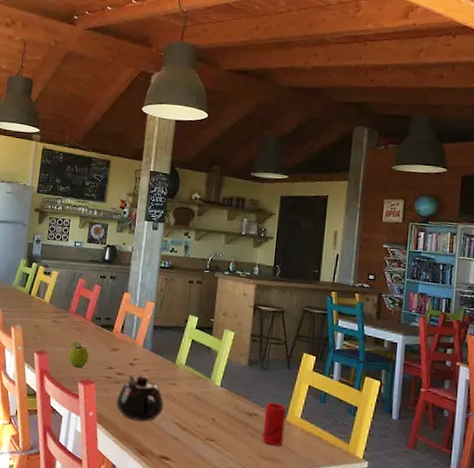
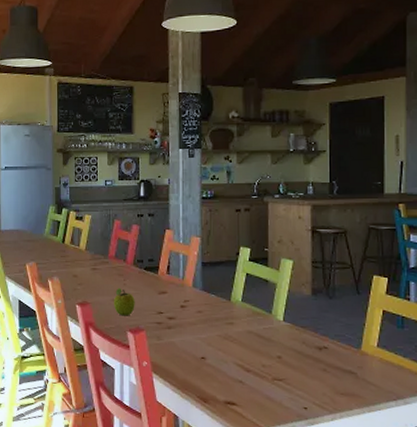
teapot: present [116,375,164,421] -> none [171,317,224,367]
cup: present [262,402,286,446] -> none [336,333,360,380]

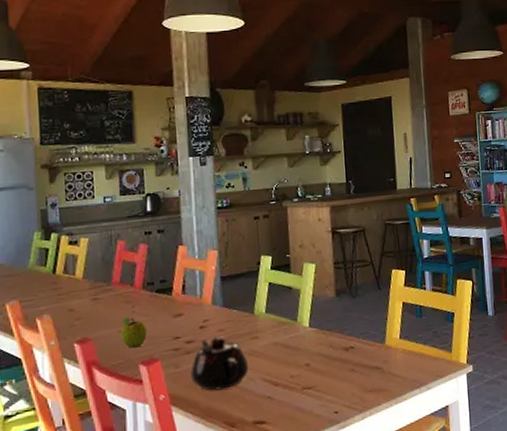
teapot: none [171,317,224,367] -> present [190,336,249,391]

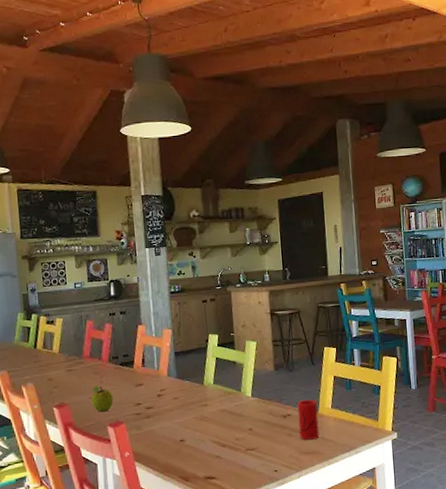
teapot: present [190,336,249,391] -> none [150,403,200,450]
cup: none [361,329,386,376] -> present [297,399,320,440]

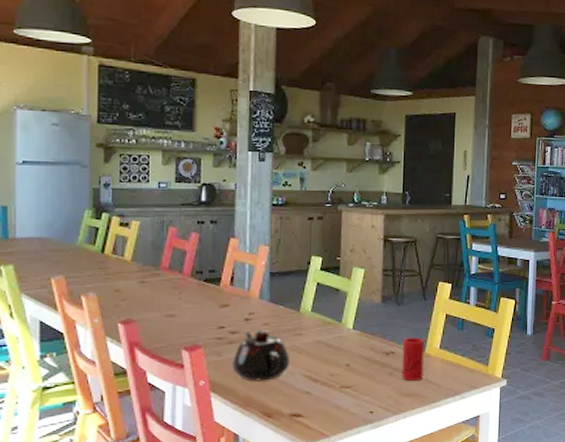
fruit: present [91,385,113,412] -> none [165,301,192,333]
teapot: none [150,403,200,450] -> present [232,330,291,381]

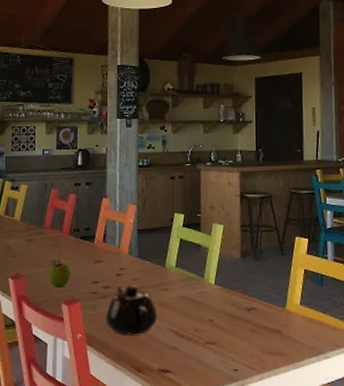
fruit: none [165,301,192,333] -> present [47,258,70,288]
cup: present [401,337,424,381] -> none [263,293,286,338]

